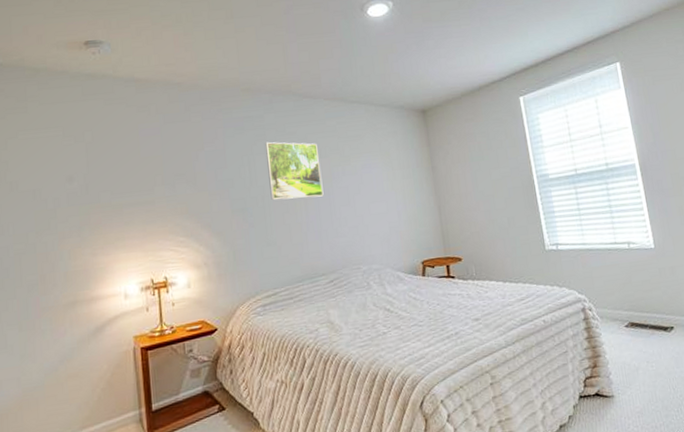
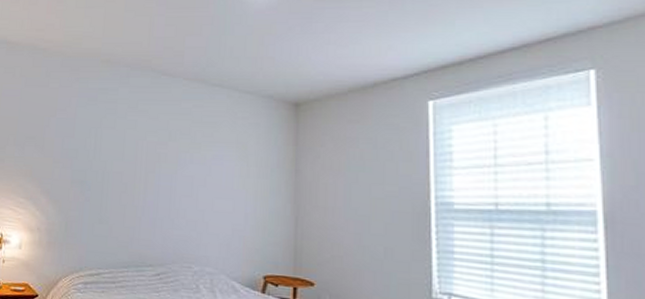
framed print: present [265,141,324,200] -> none [111,116,168,182]

